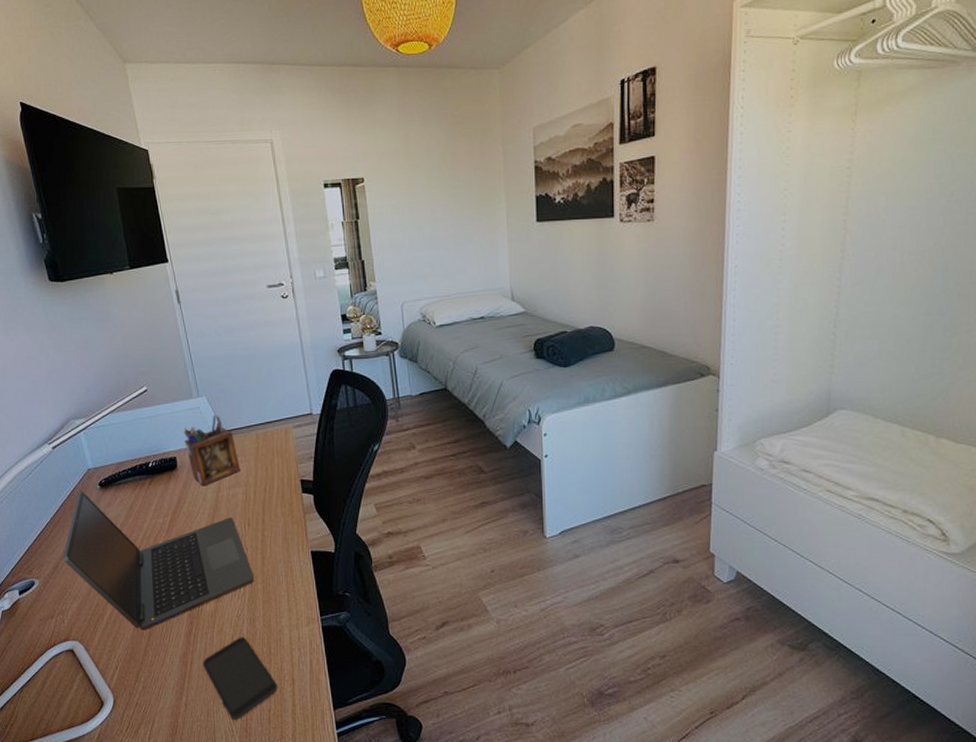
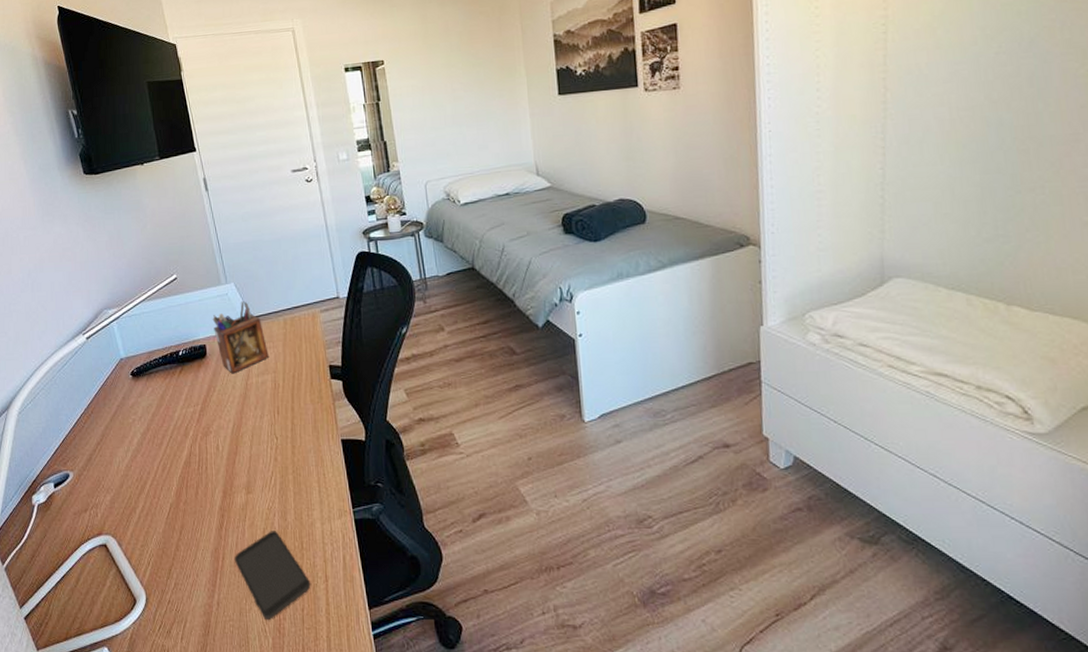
laptop: present [63,491,255,631] -> none [96,381,285,524]

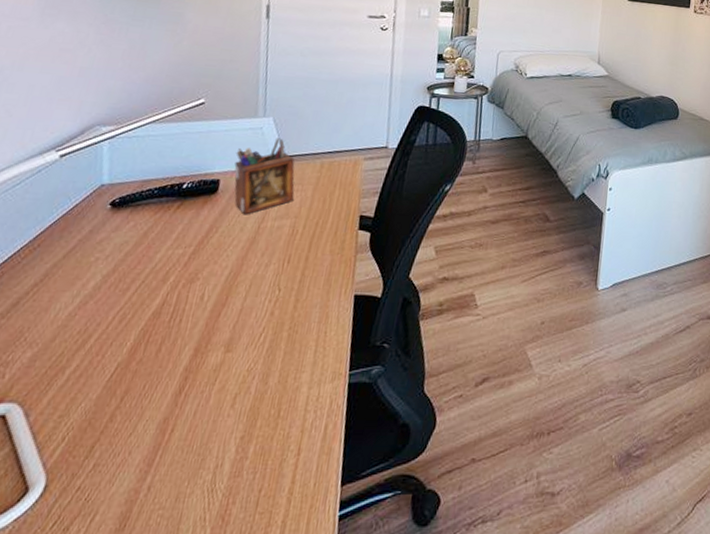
mobile phone: present [235,531,311,620] -> none [187,396,279,505]

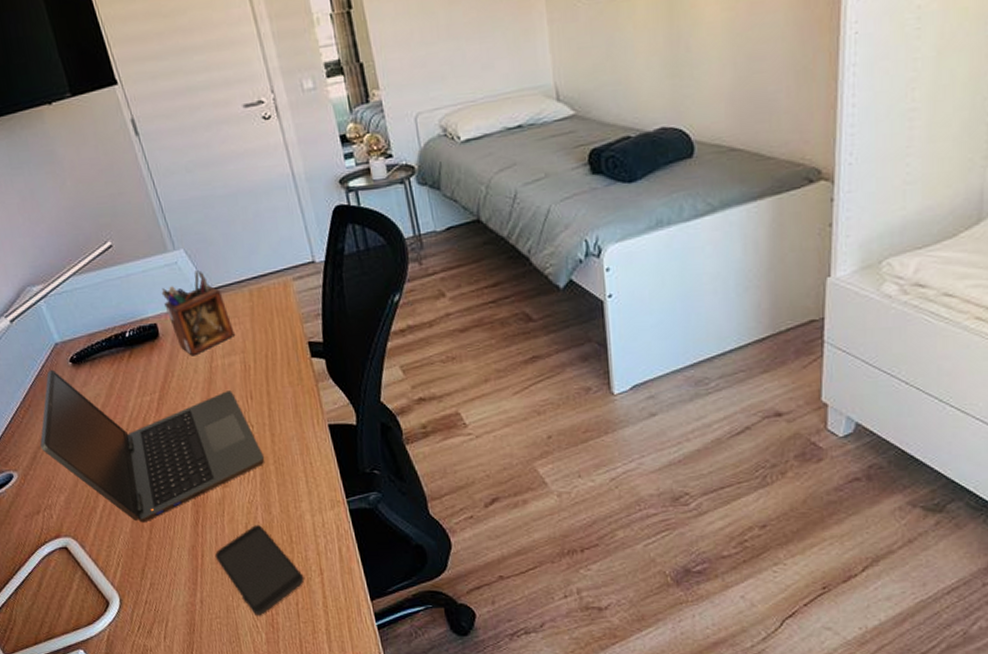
laptop: none [29,210,281,389] -> present [40,369,265,523]
mobile phone: none [187,396,279,505] -> present [215,525,304,615]

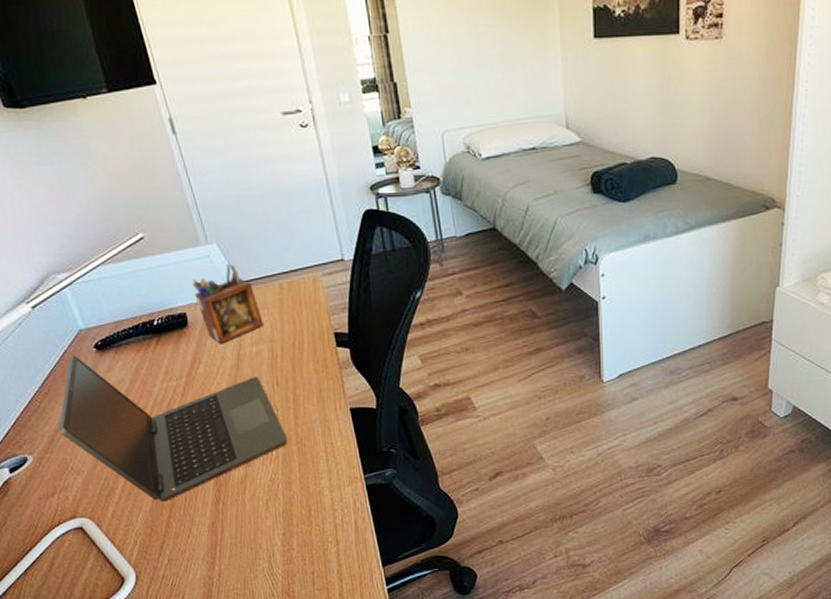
mobile phone: present [215,525,304,615] -> none [235,501,321,585]

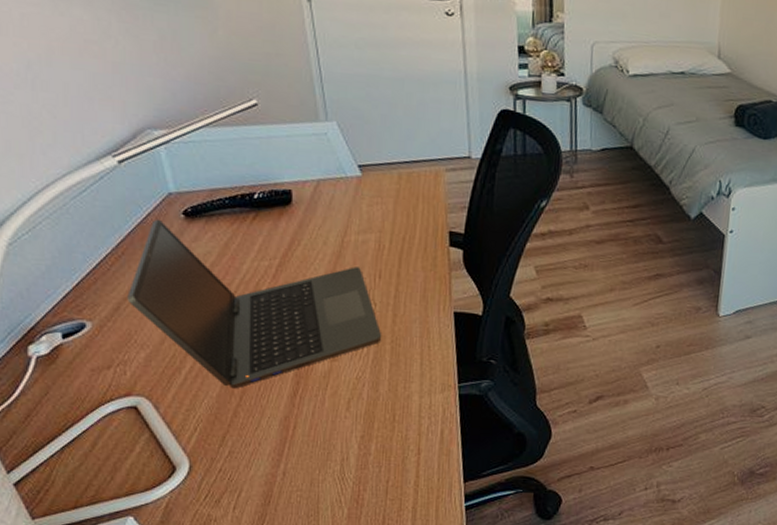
desk organizer: present [192,264,263,344] -> none [303,145,375,228]

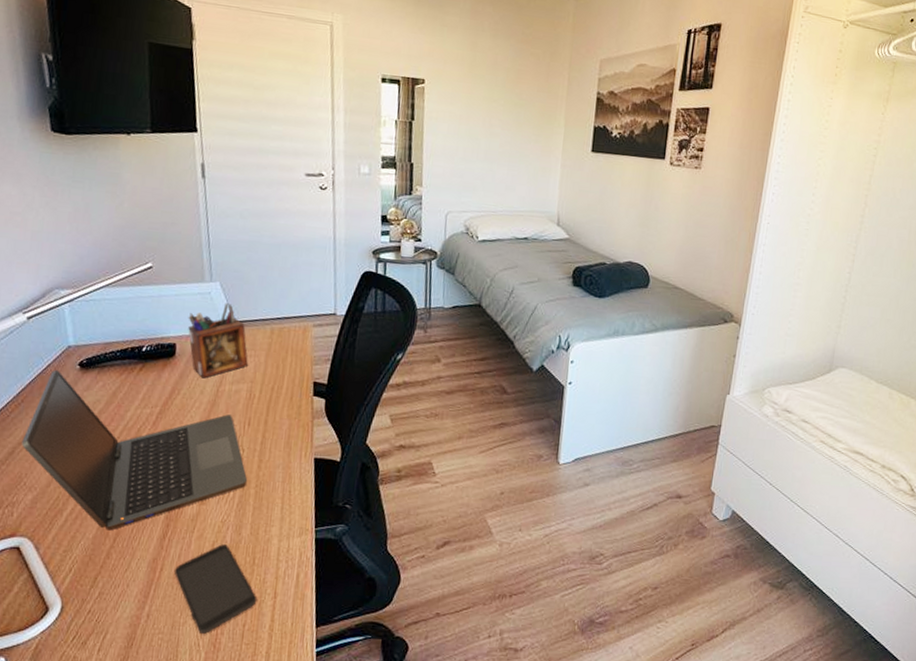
desk organizer: none [303,145,375,228] -> present [188,303,248,379]
mobile phone: none [309,401,400,490] -> present [175,544,257,634]

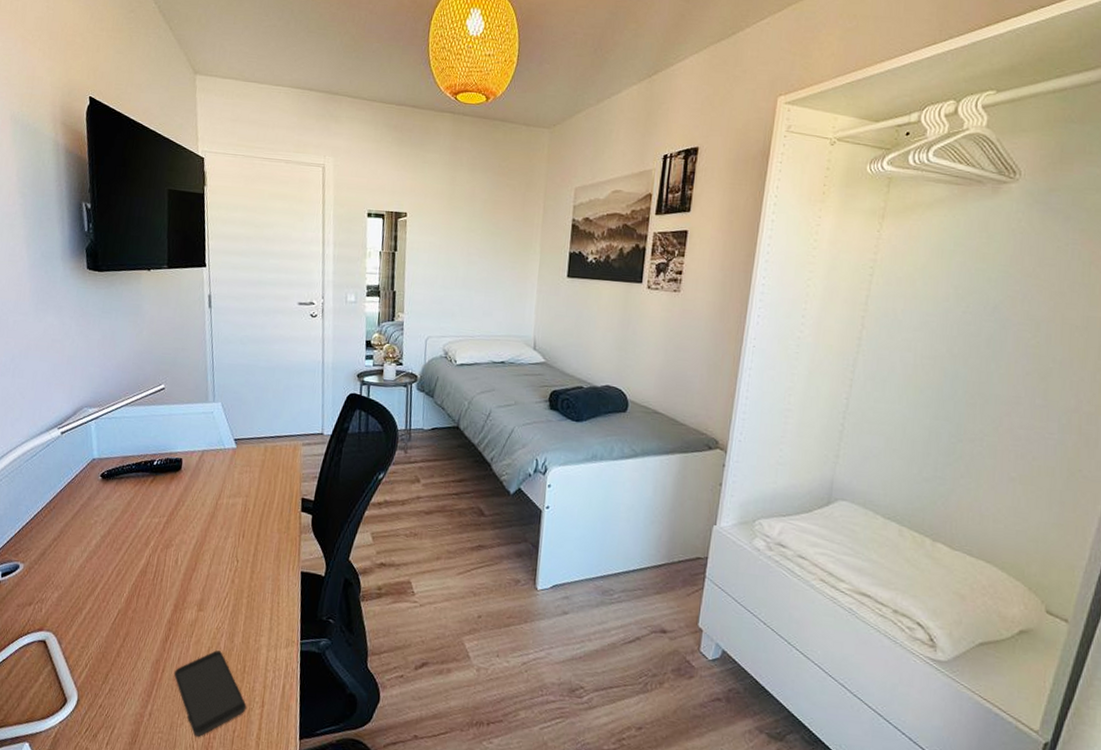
laptop: present [22,369,248,531] -> none [52,480,241,631]
desk organizer: present [188,303,248,379] -> none [193,422,244,492]

